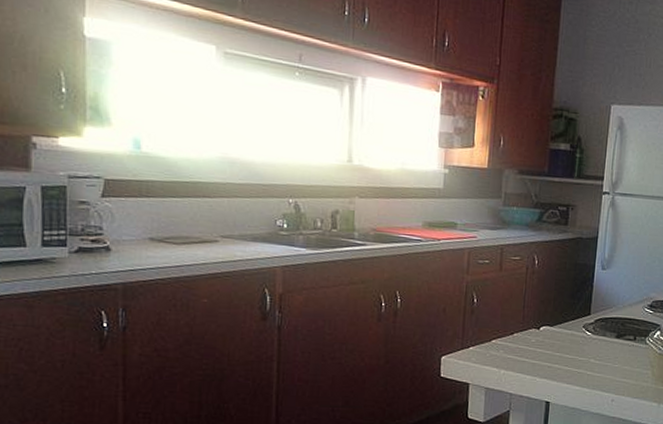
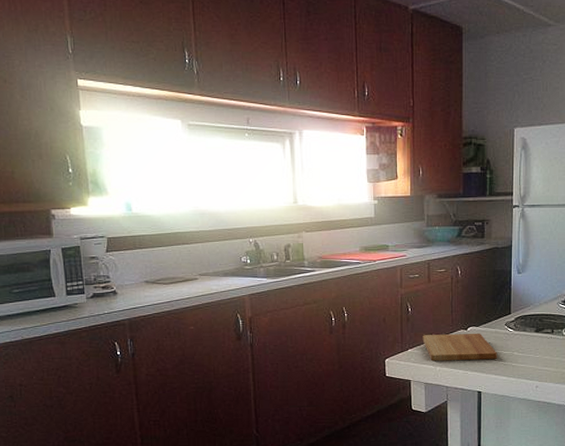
cutting board: none [487,331,571,365] -> present [422,333,497,362]

